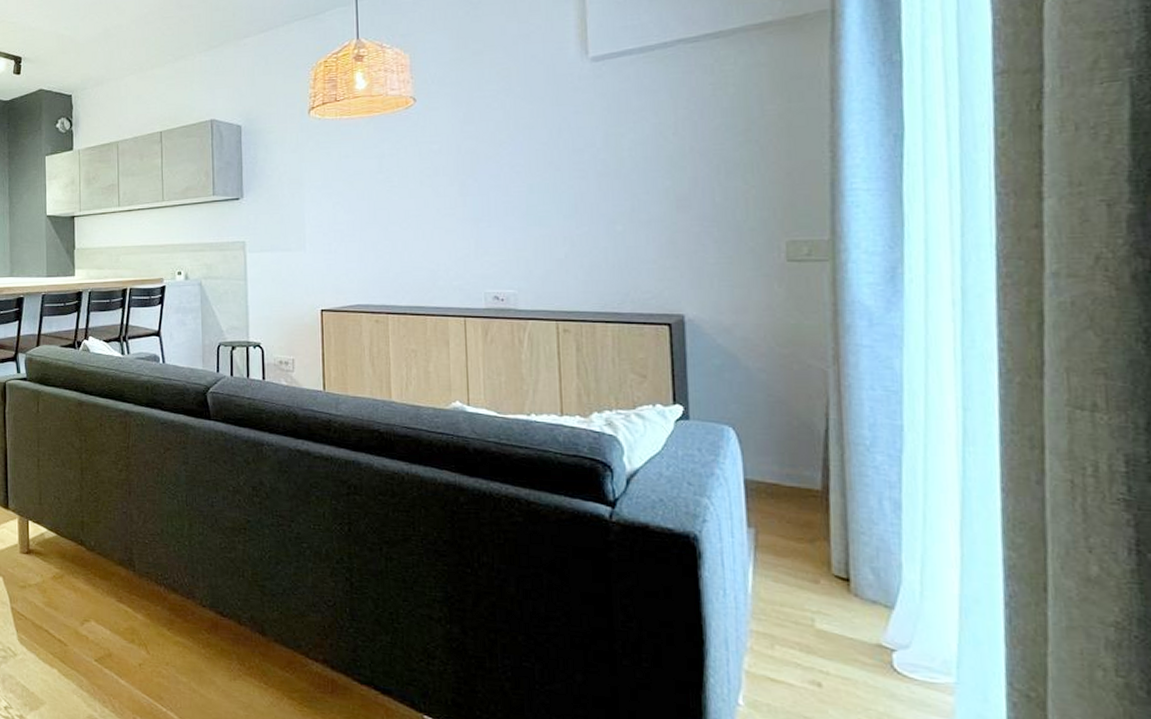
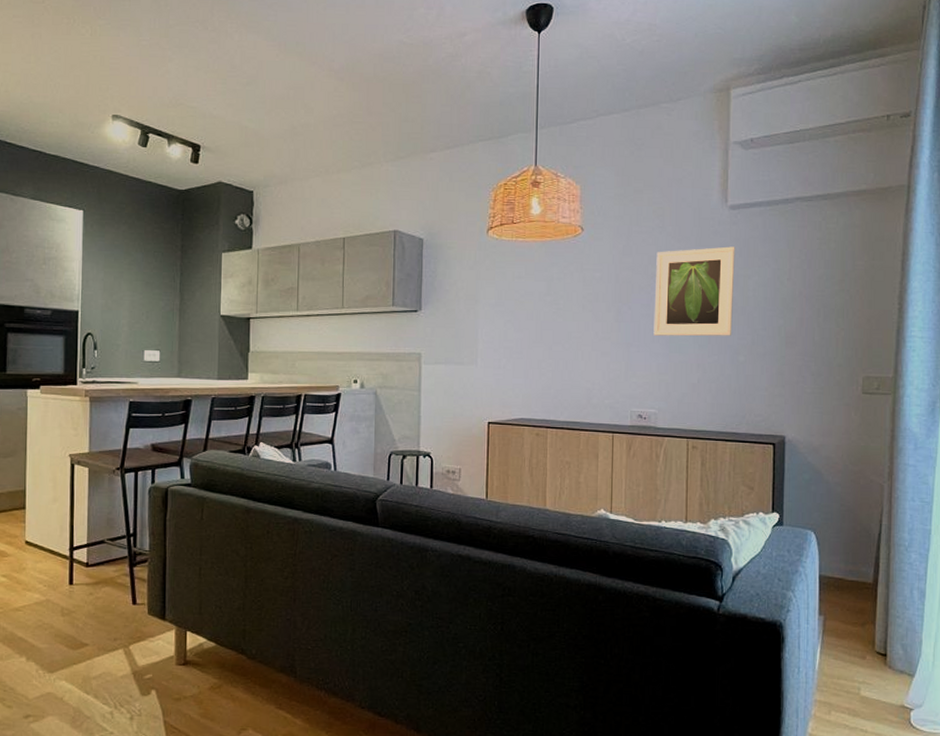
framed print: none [504,102,605,208] -> present [653,246,735,337]

